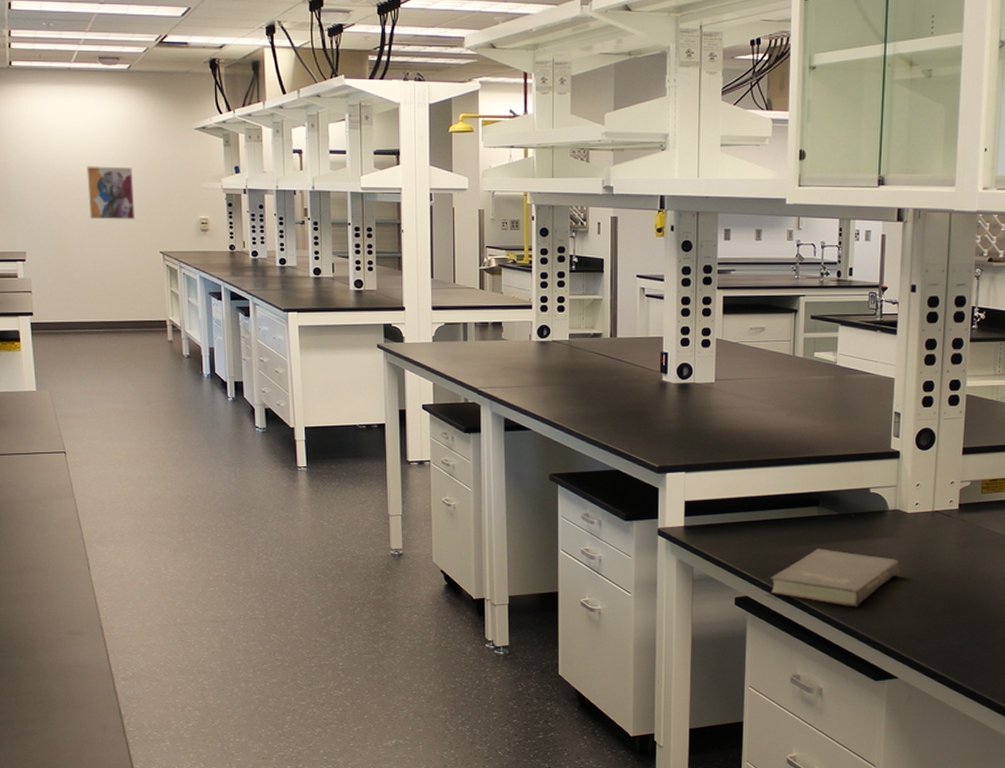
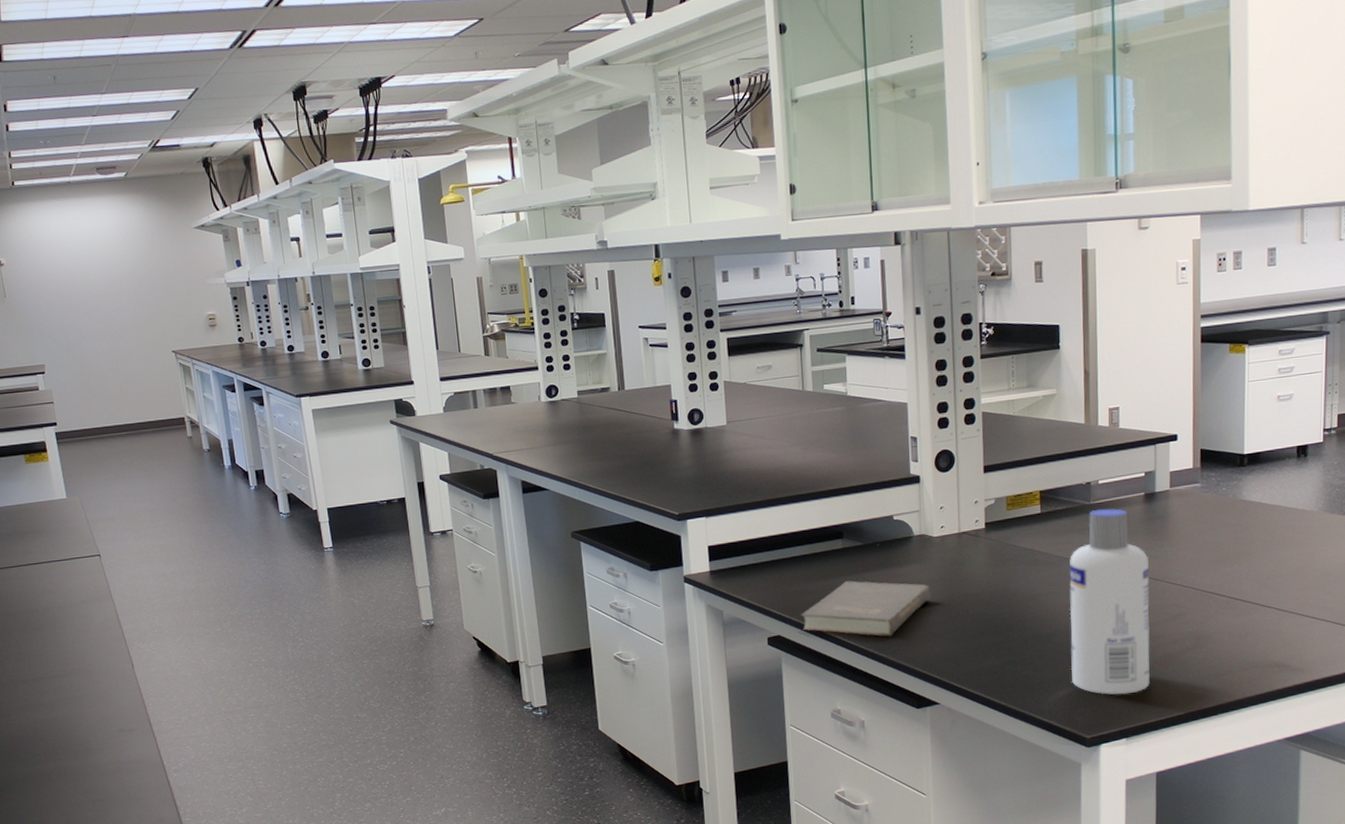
wall art: present [86,166,136,220] -> none [94,272,146,327]

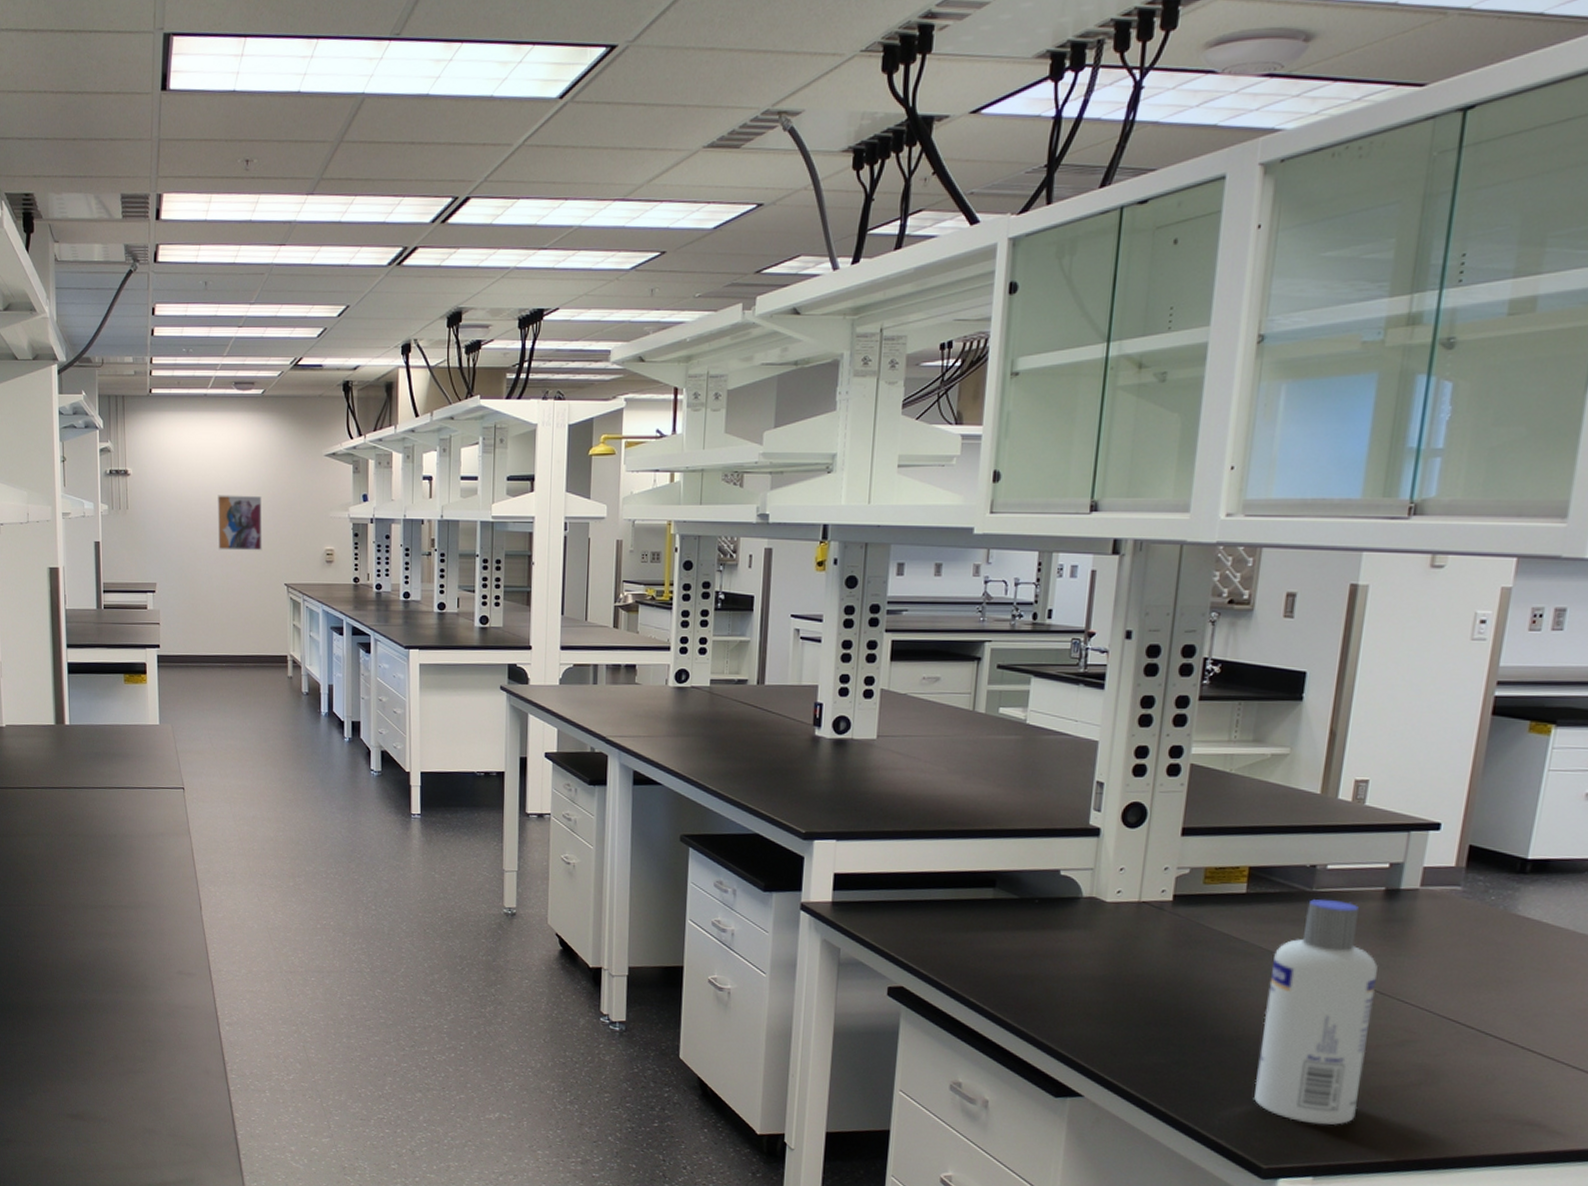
wall art: none [94,272,146,327] -> present [217,495,263,551]
book: present [800,580,931,637] -> none [930,937,1093,1010]

